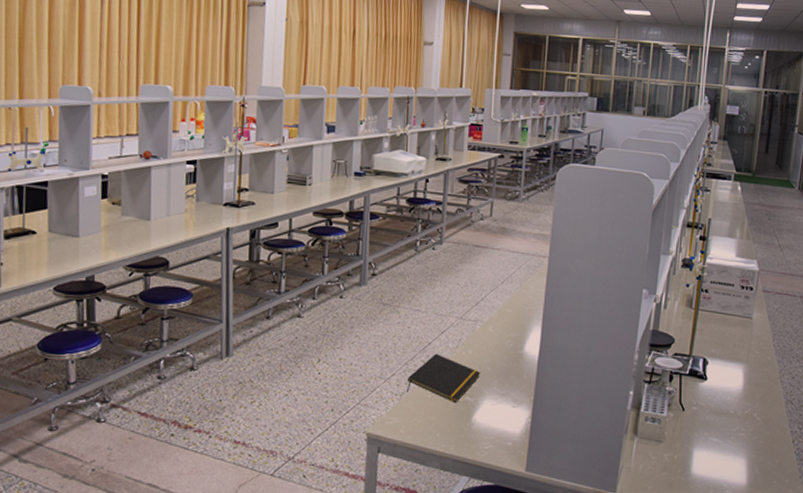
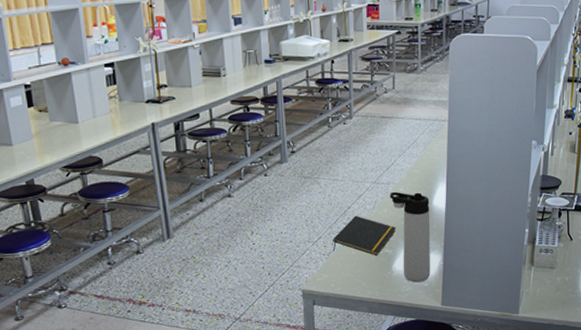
thermos bottle: none [476,330,521,440] -> present [390,191,431,283]

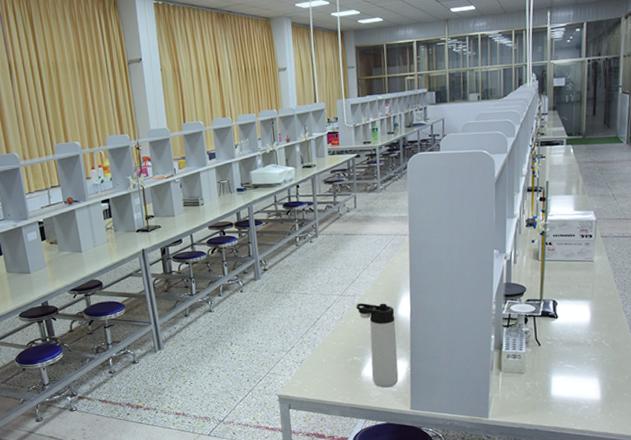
notepad: present [333,215,397,256] -> none [304,325,364,364]

